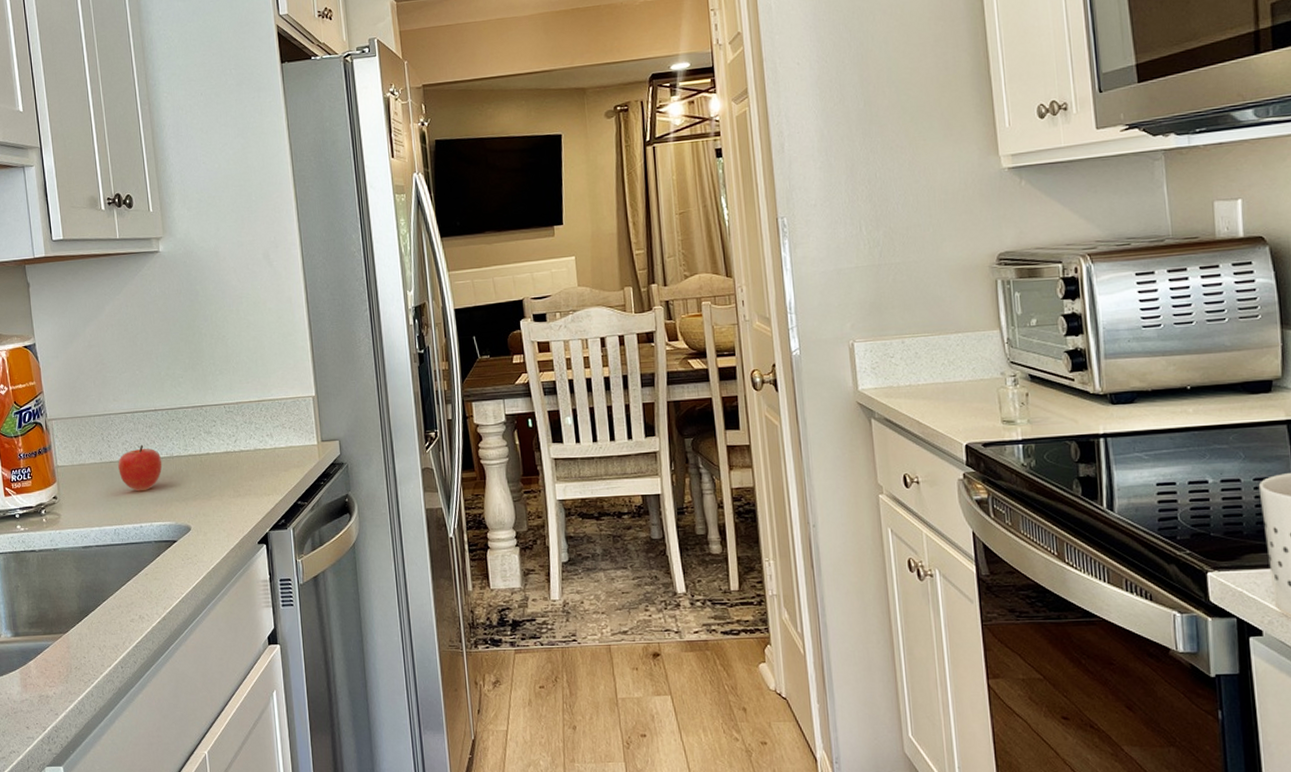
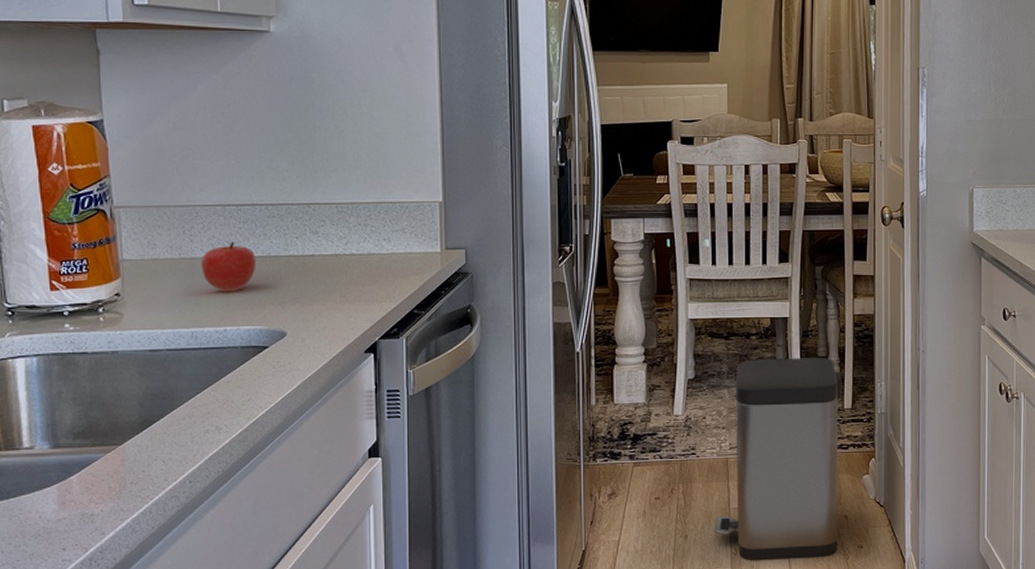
pedal bin: none [602,536,739,755] -> present [713,357,842,560]

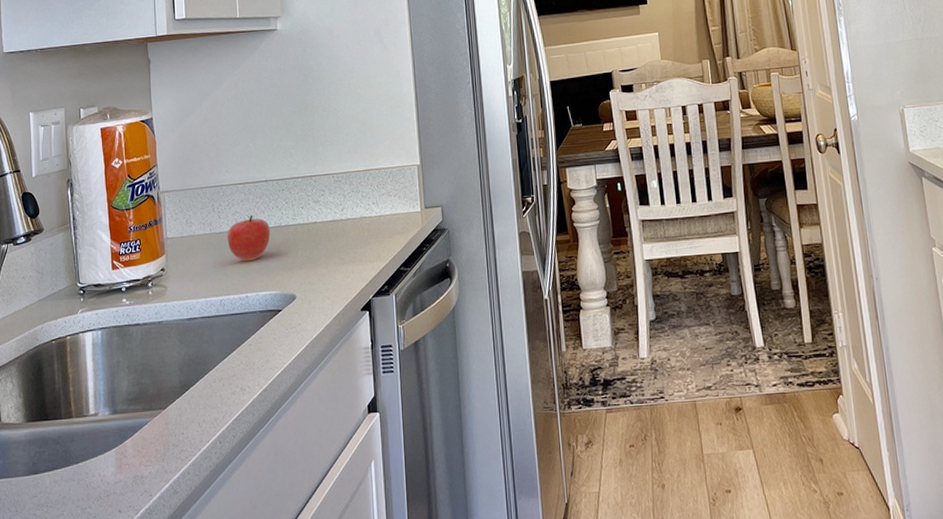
pedal bin: present [713,357,842,560] -> none [689,291,817,511]

